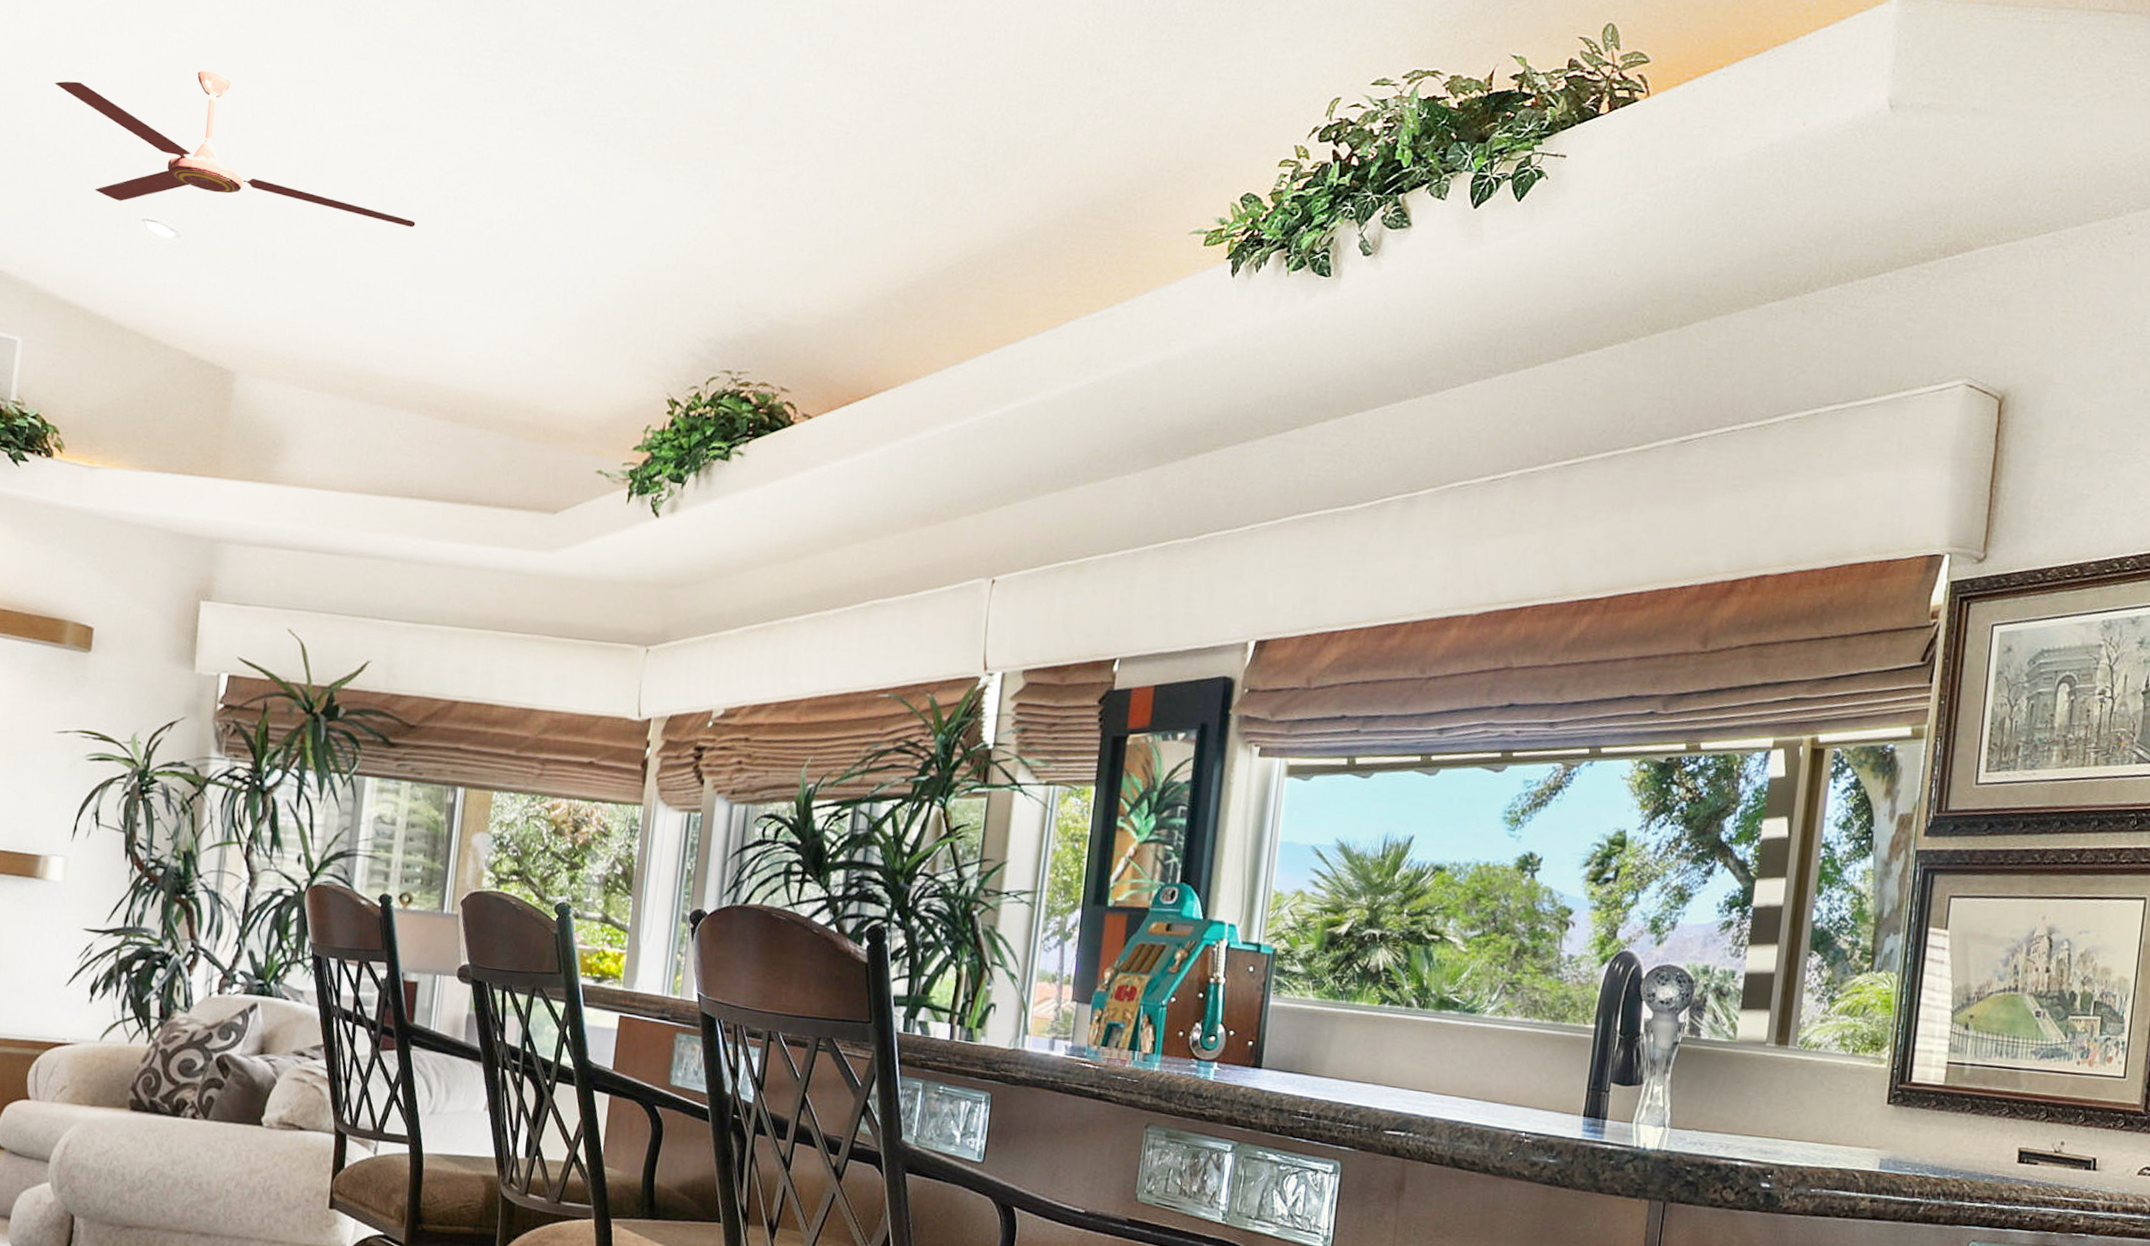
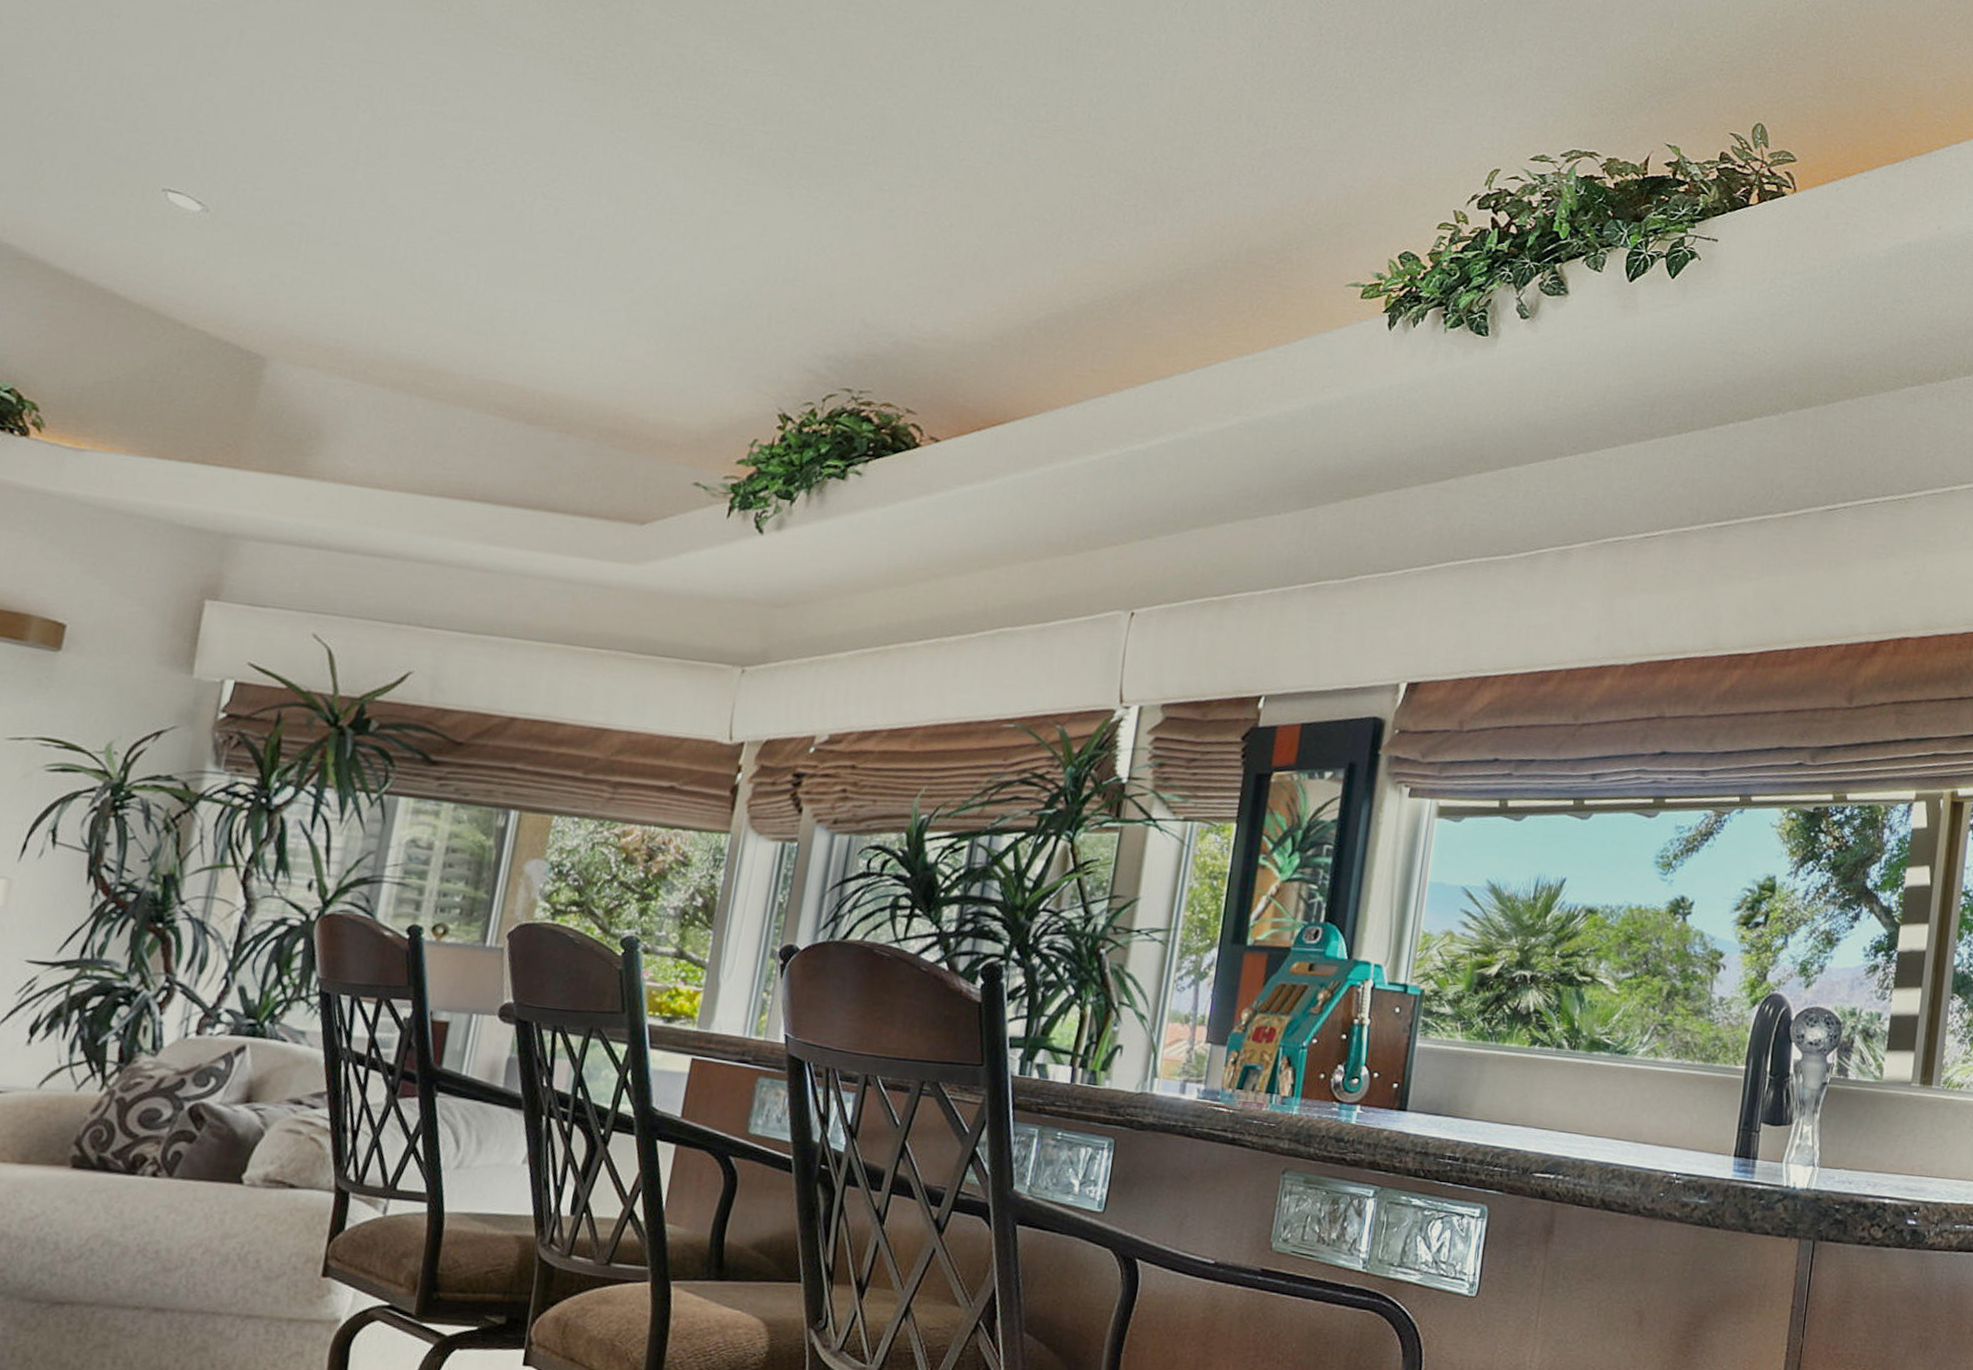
ceiling fan: present [54,71,416,228] -> none [63,37,496,221]

